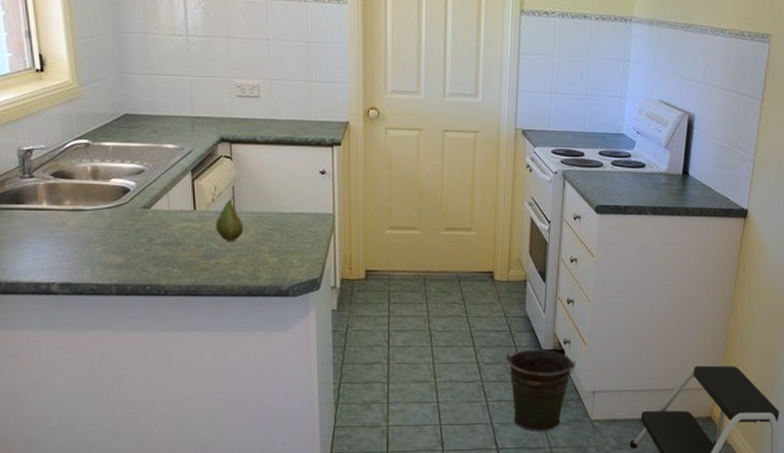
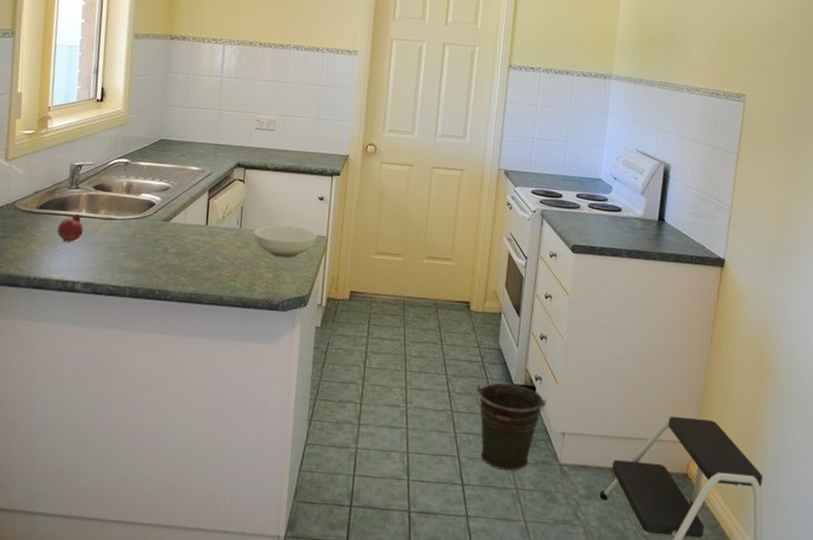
fruit: none [16,206,48,240] -> present [57,213,84,242]
fruit: present [215,197,244,241] -> none [222,215,247,256]
bowl: none [250,204,323,240] -> present [254,225,318,258]

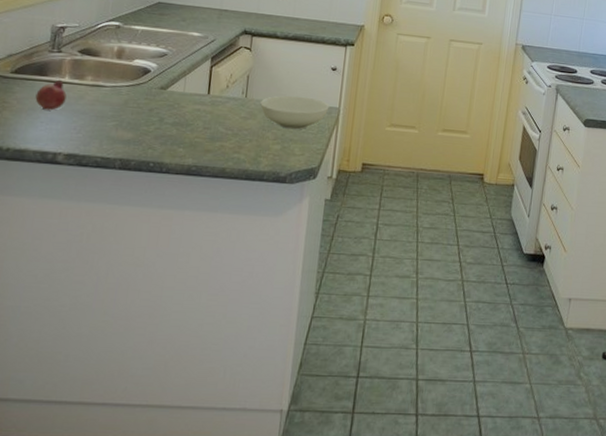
bucket: present [475,382,547,471] -> none [486,252,555,336]

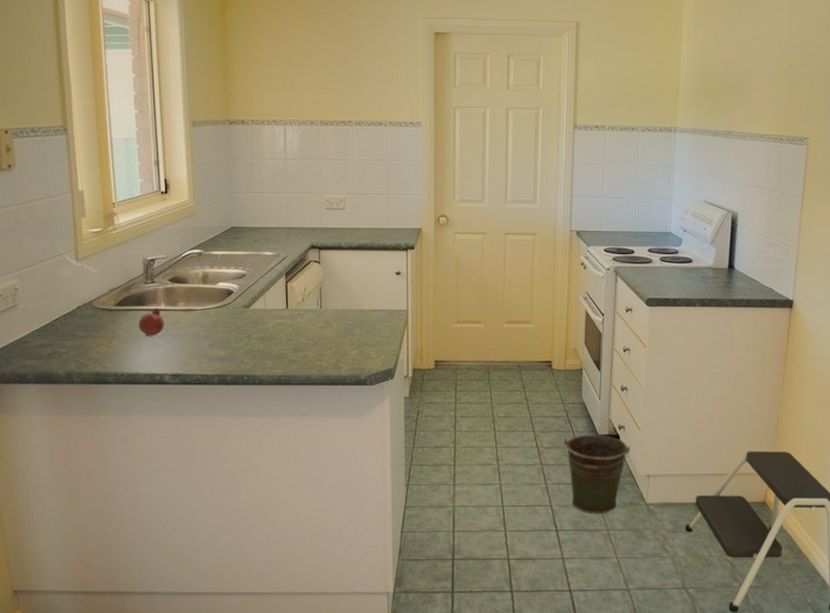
bowl: present [260,95,330,130] -> none [335,302,398,334]
bucket: none [486,252,555,336] -> present [563,434,630,514]

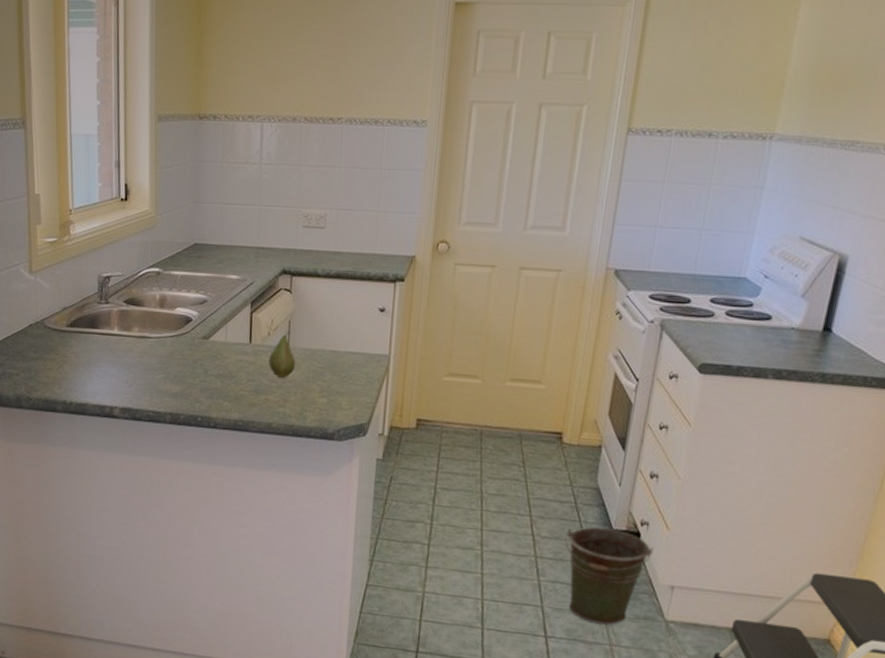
fruit: present [138,307,164,336] -> none [90,331,117,364]
fruit: none [304,296,329,336] -> present [268,331,296,378]

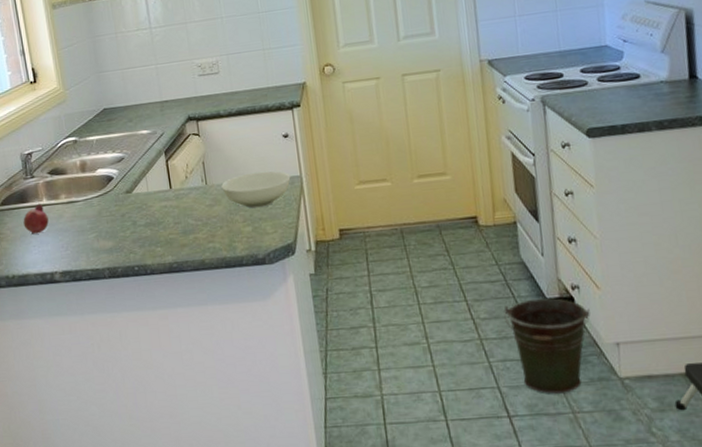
fruit: none [90,331,117,364] -> present [23,203,49,234]
fruit: present [268,331,296,378] -> none [190,172,217,216]
bowl: none [304,342,378,381] -> present [221,170,291,209]

